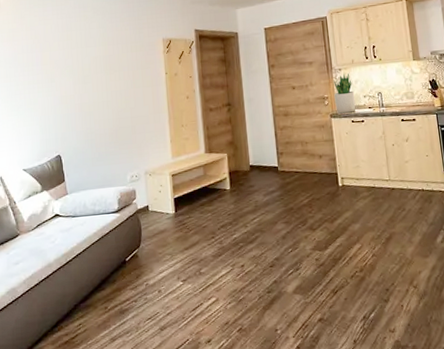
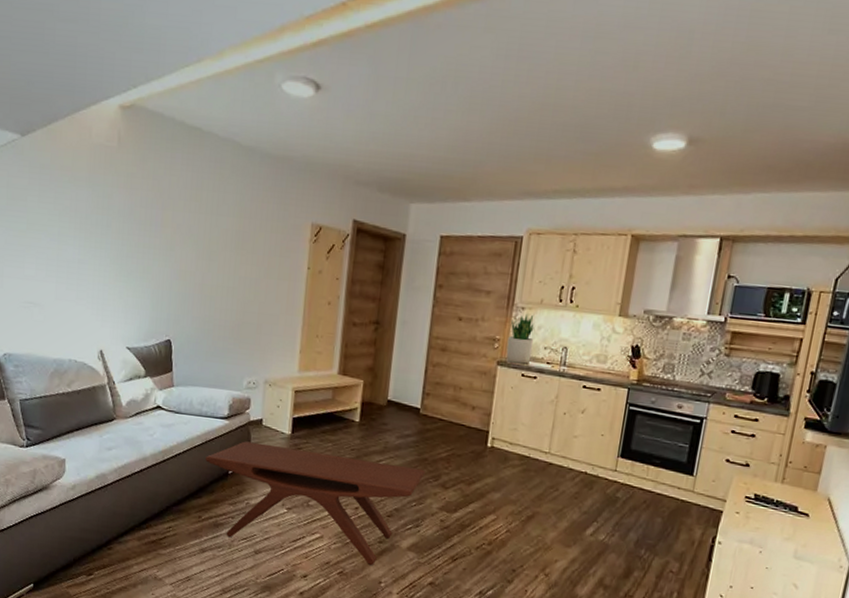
coffee table: none [104,218,294,321] -> present [205,441,425,565]

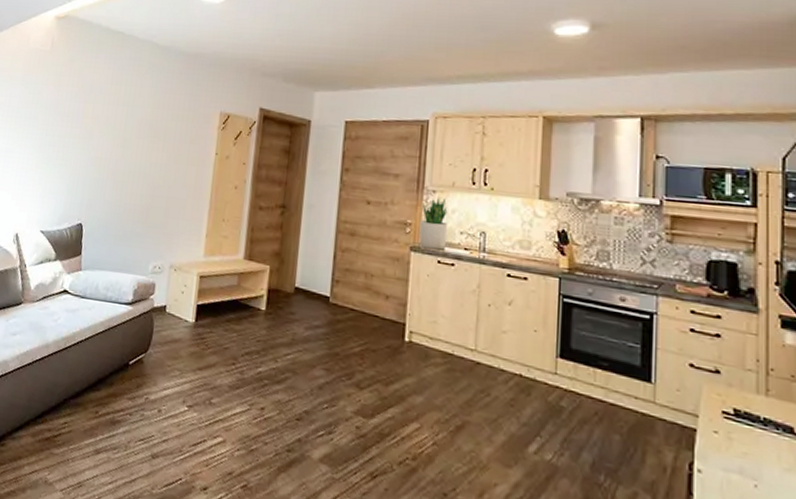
coffee table: present [205,441,425,565] -> none [107,329,337,479]

